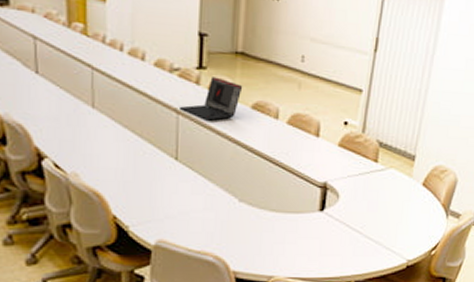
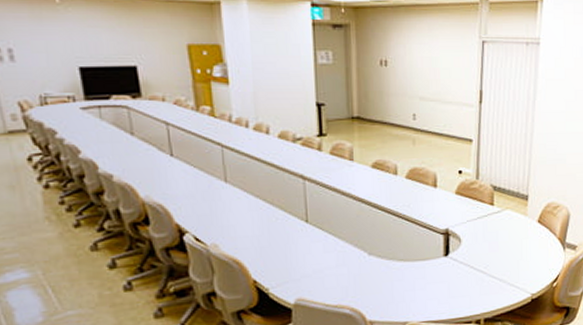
laptop: present [180,77,243,121] -> none [306,142,362,183]

